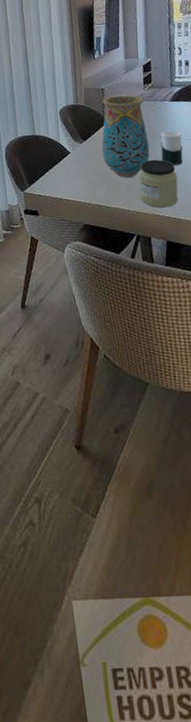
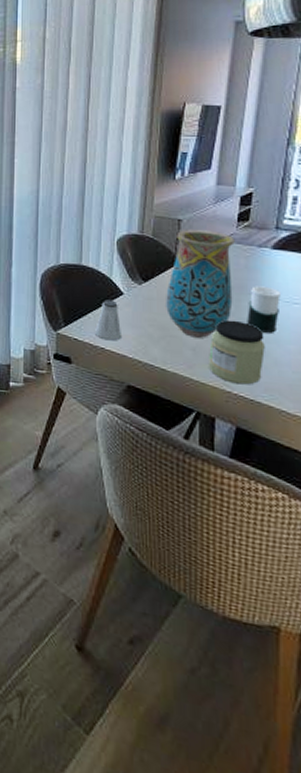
saltshaker: none [53,159,73,192] -> present [95,300,121,341]

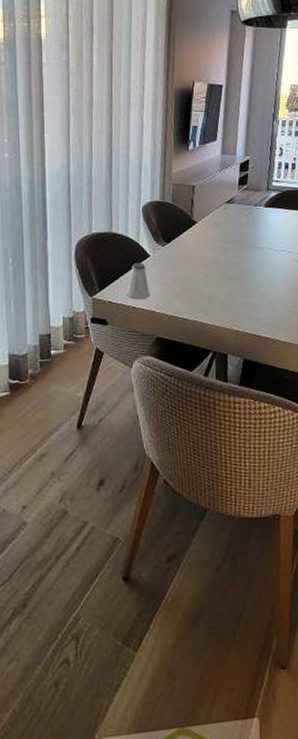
vase: present [165,230,235,338] -> none [184,194,237,288]
jar: present [209,320,265,385] -> none [221,269,262,323]
cup: present [247,286,281,333] -> none [248,239,272,278]

